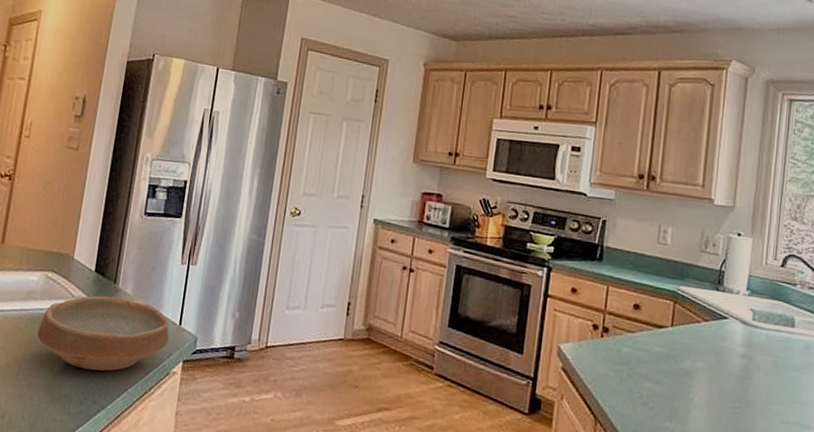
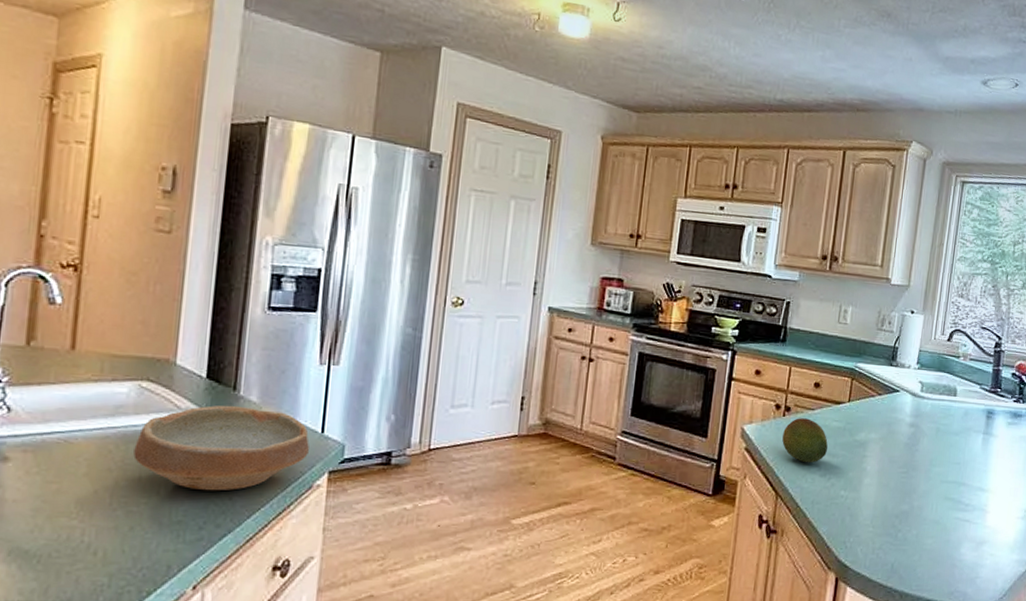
fruit: none [600,340,651,389] -> present [782,418,828,463]

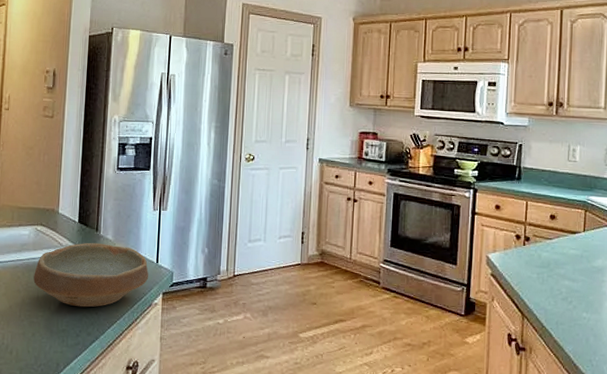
fruit: present [782,418,828,463] -> none [524,247,568,288]

